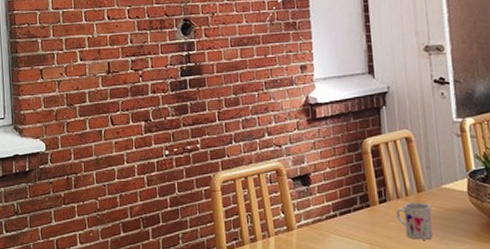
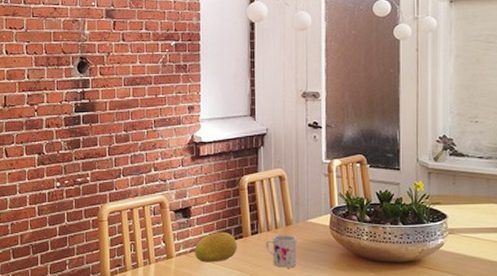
fruit: none [317,200,365,235] -> present [195,231,237,263]

